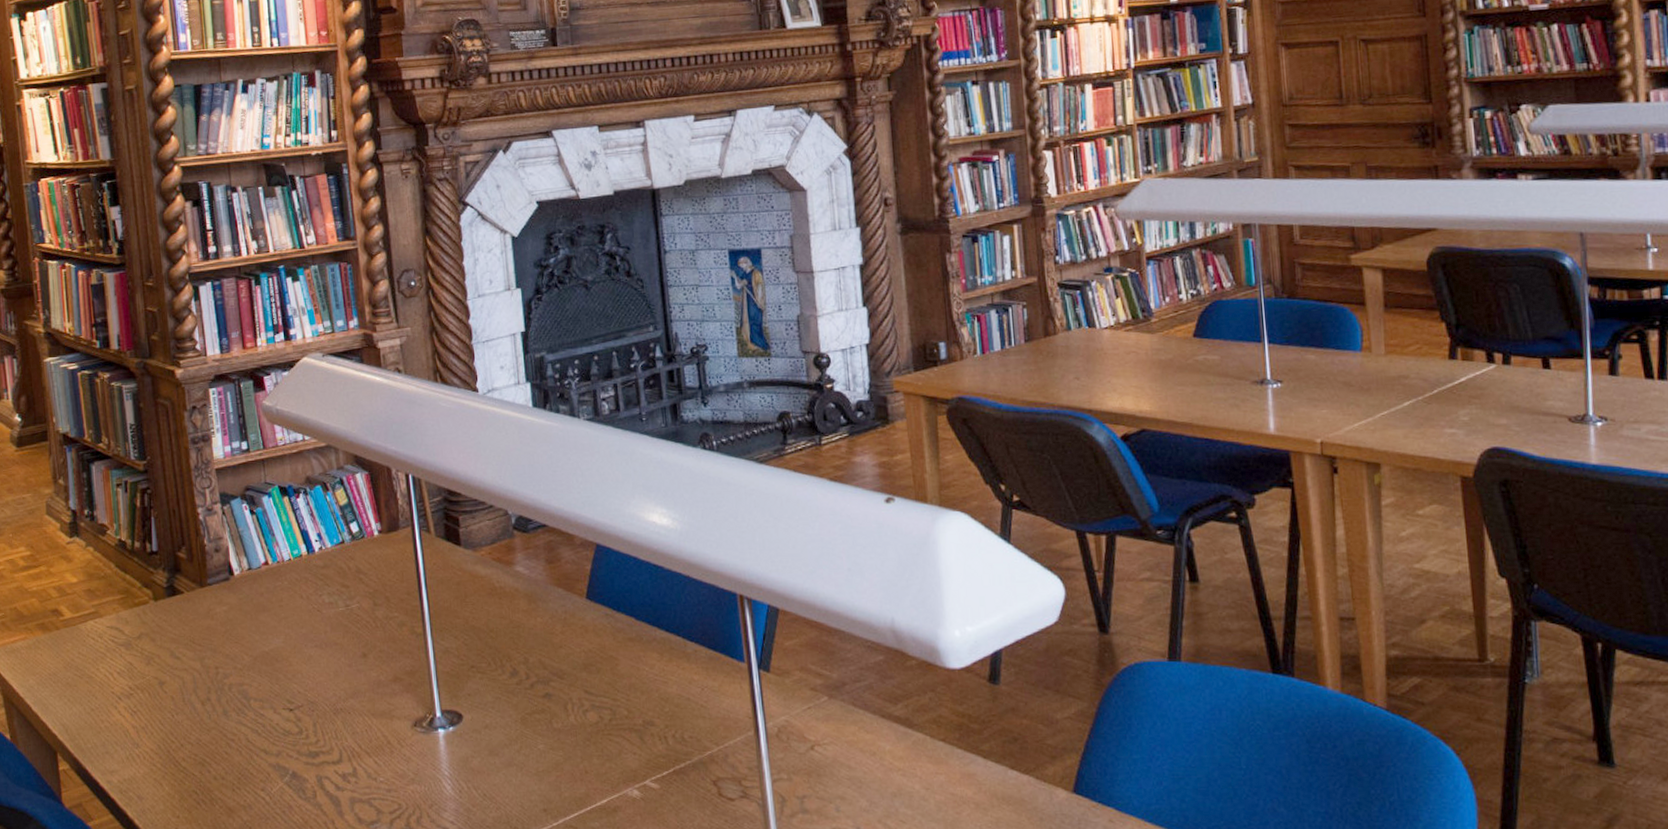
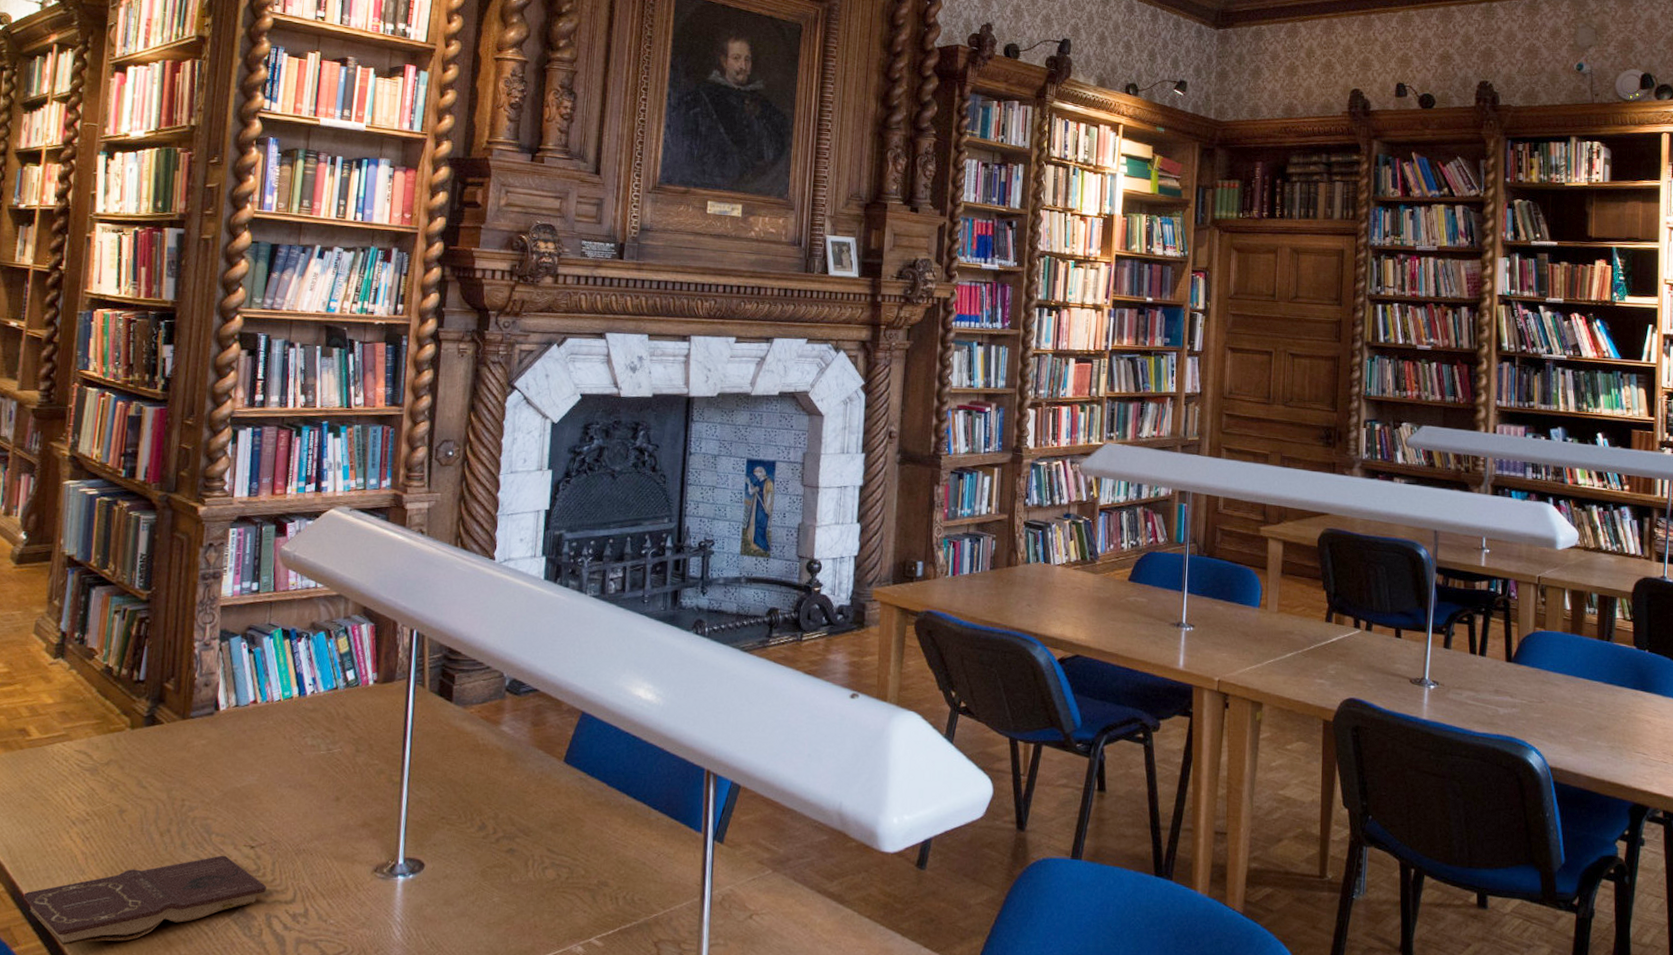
book: none [88,720,312,818] -> present [23,855,266,946]

